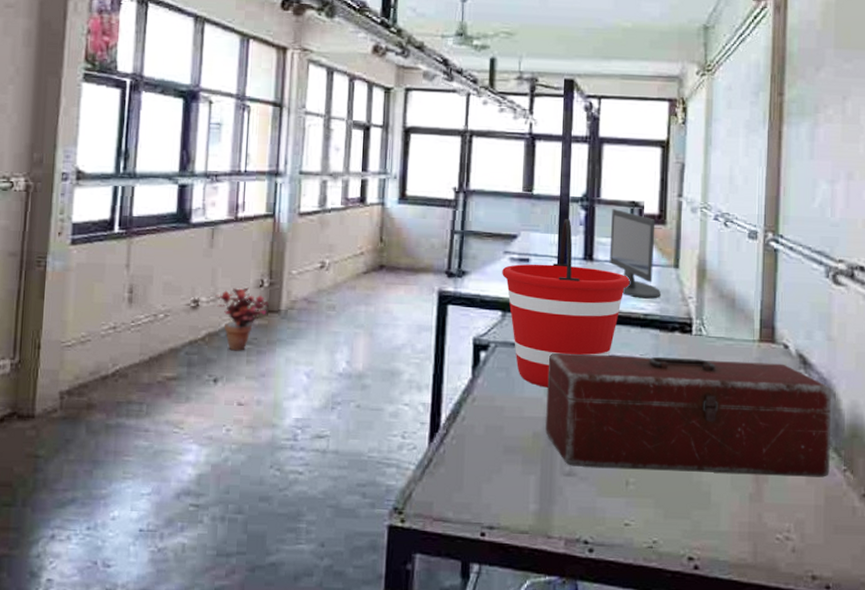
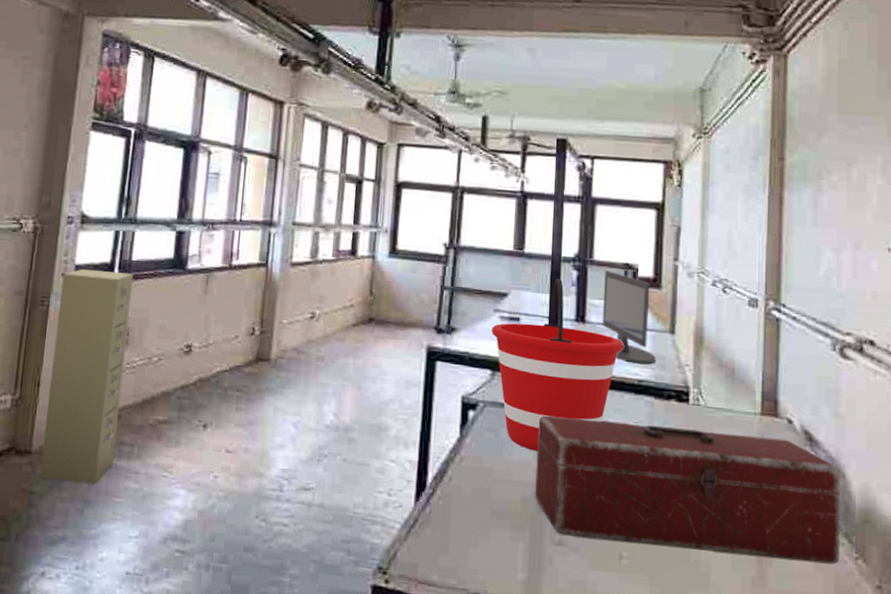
filing cabinet: none [44,226,135,445] -> present [39,268,134,484]
potted plant: present [215,287,269,351] -> none [207,334,259,398]

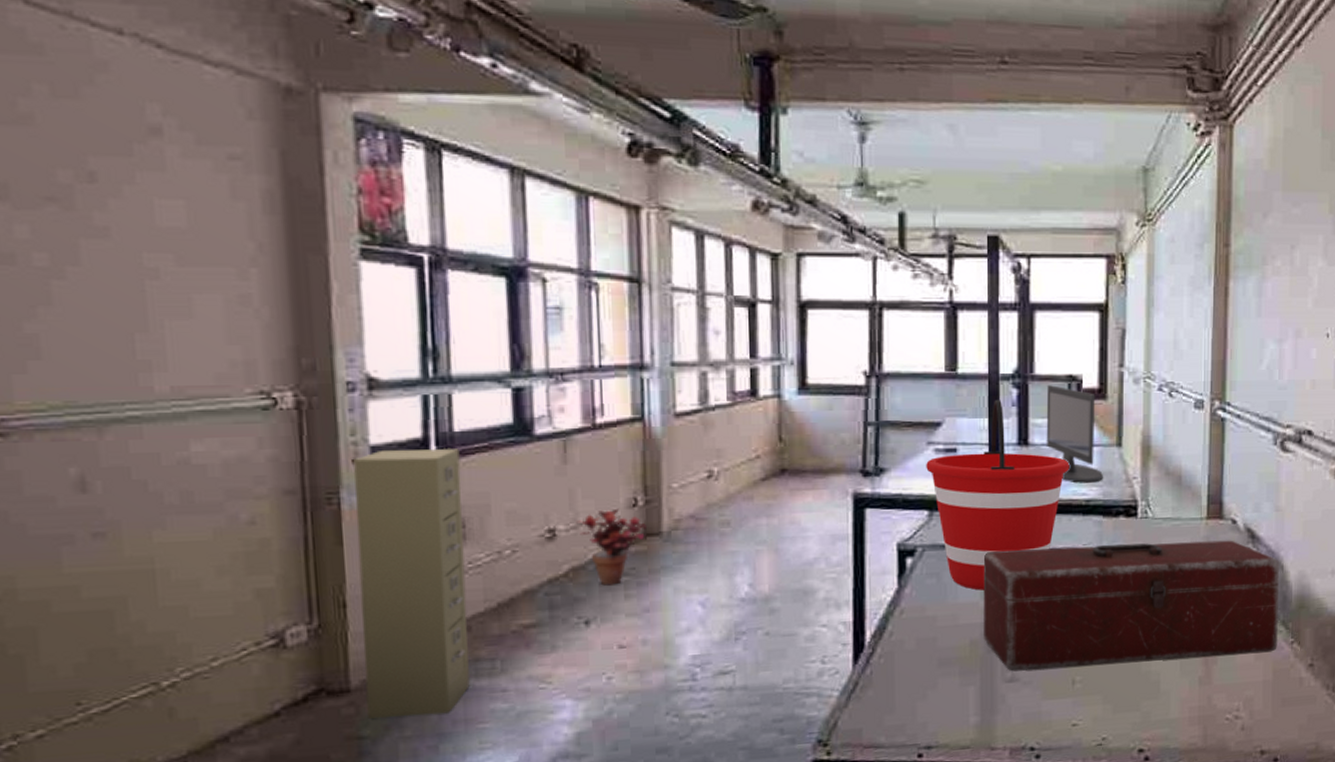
potted plant: none [207,334,259,398] -> present [576,508,646,586]

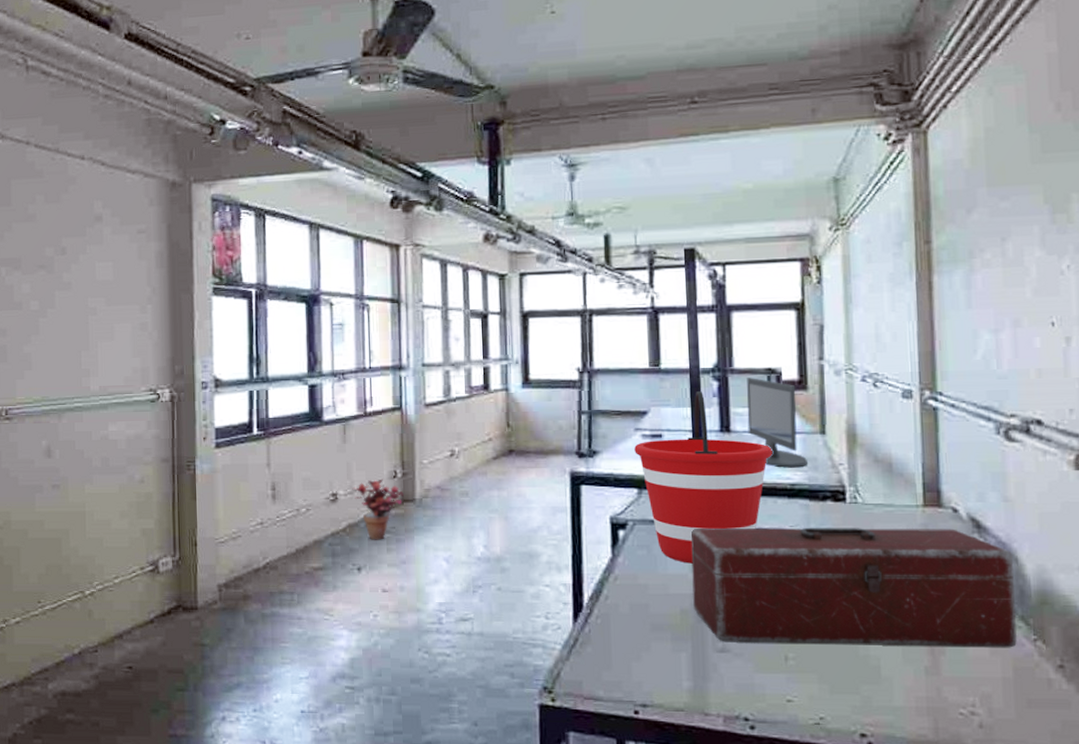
filing cabinet: present [354,449,470,719] -> none [205,430,276,633]

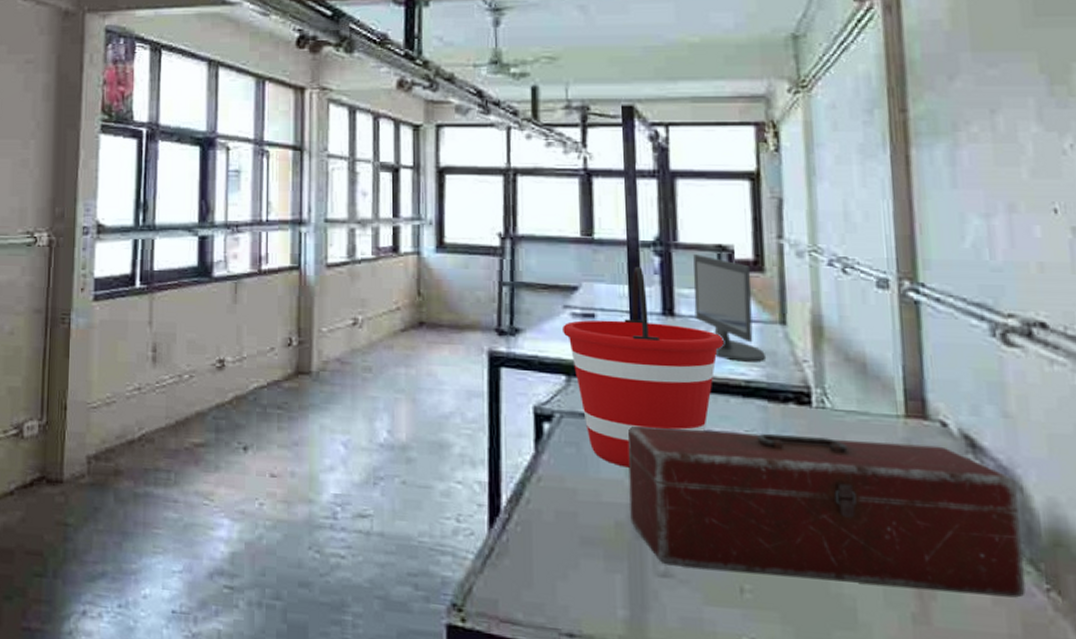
potted plant: present [352,479,404,540] -> none [241,346,299,417]

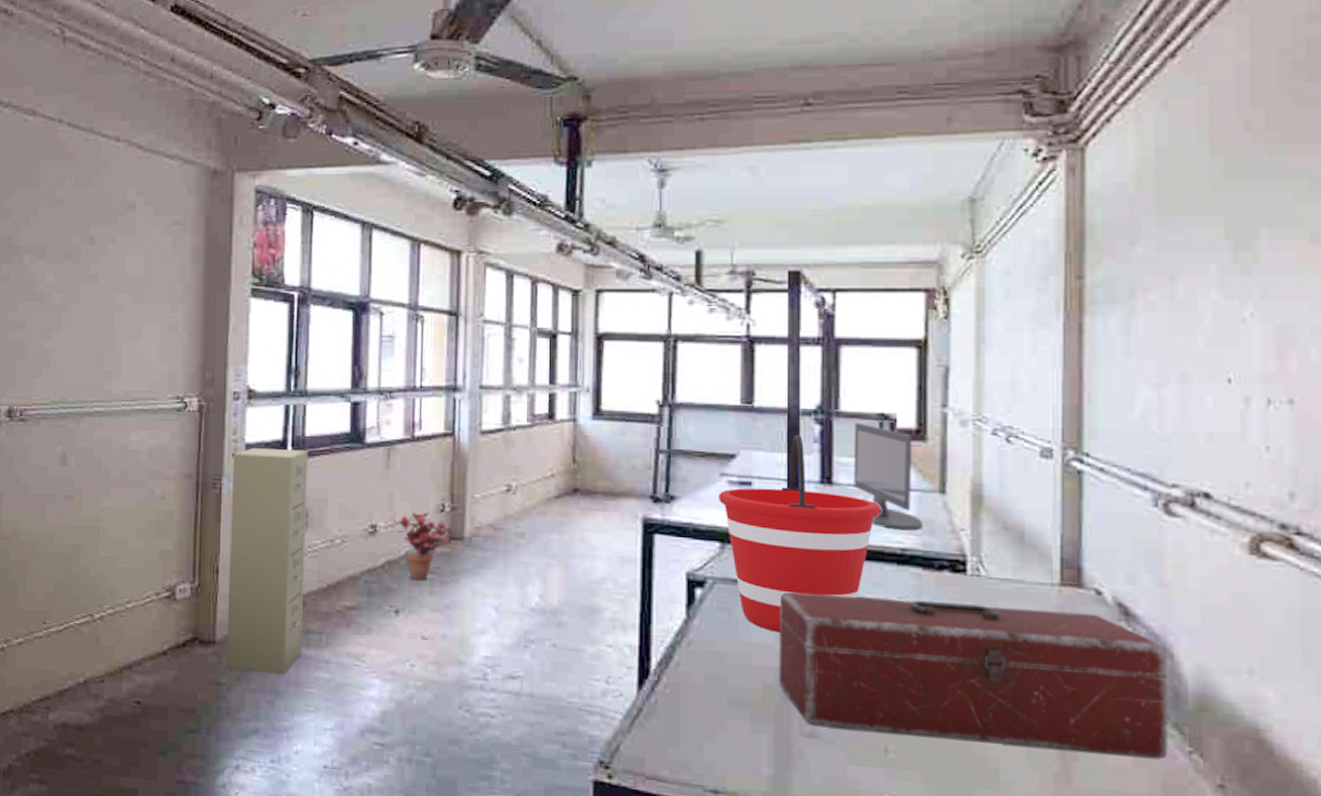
filing cabinet: none [73,281,157,515] -> present [226,447,308,675]
potted plant: none [241,346,299,417] -> present [393,512,451,581]

